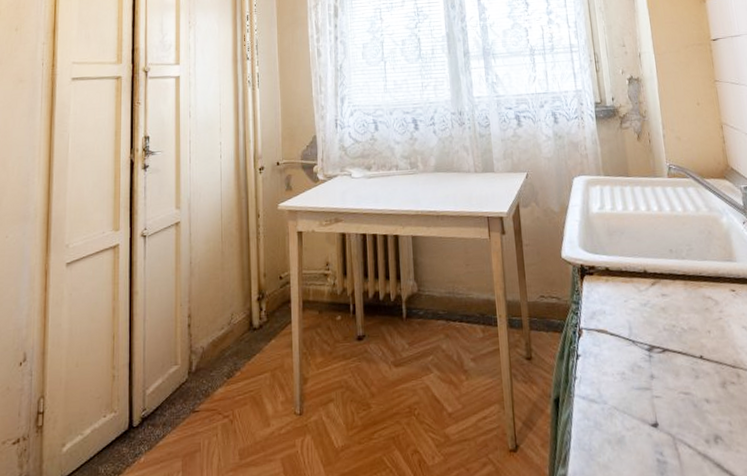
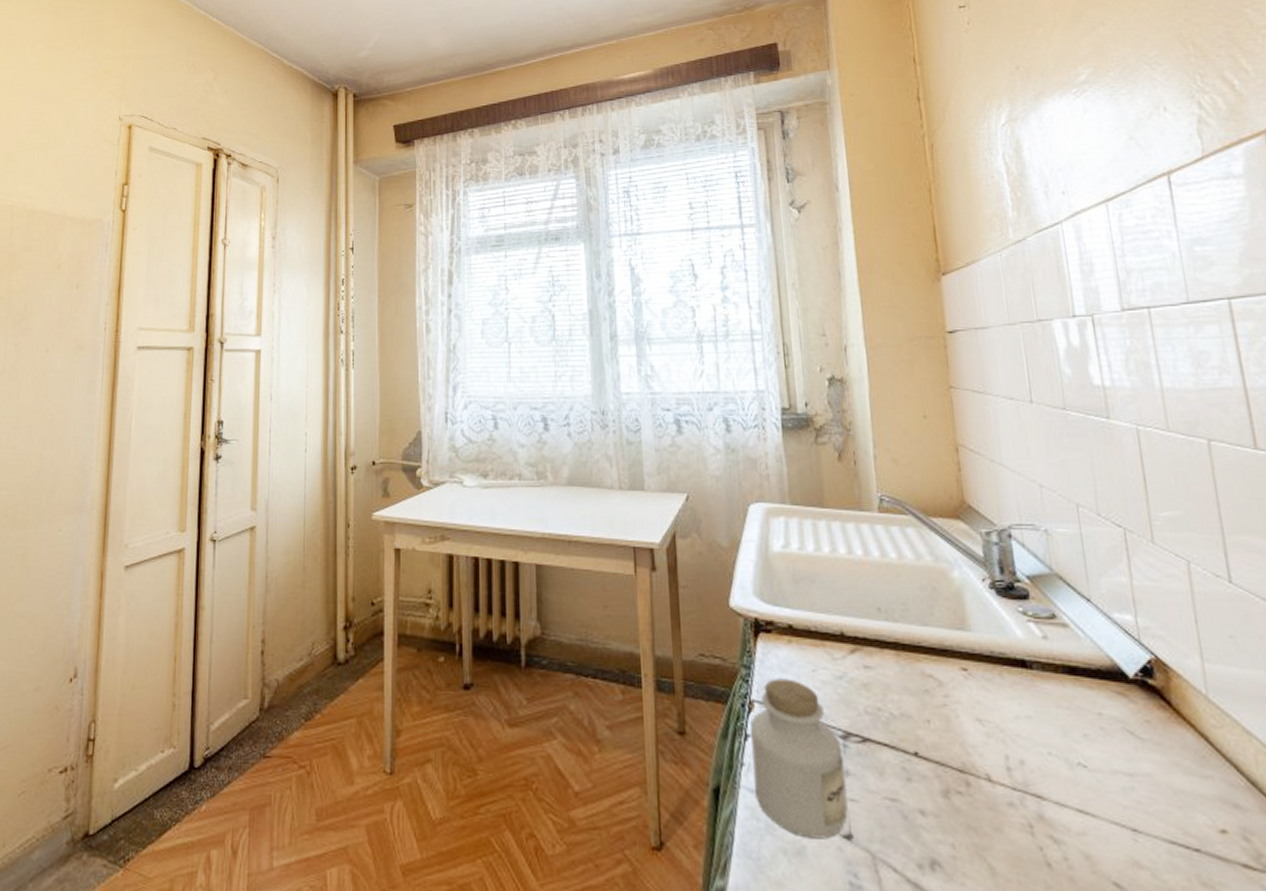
jar: none [580,309,654,430] -> present [749,678,848,839]

